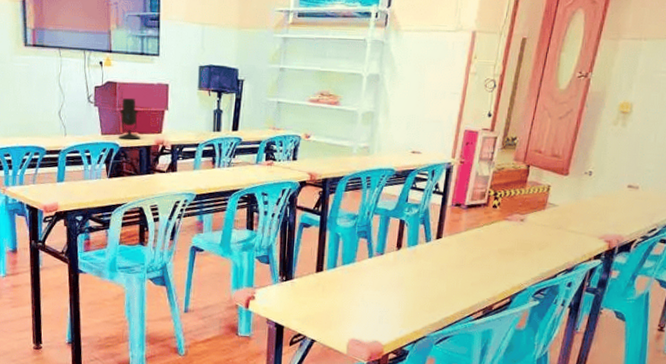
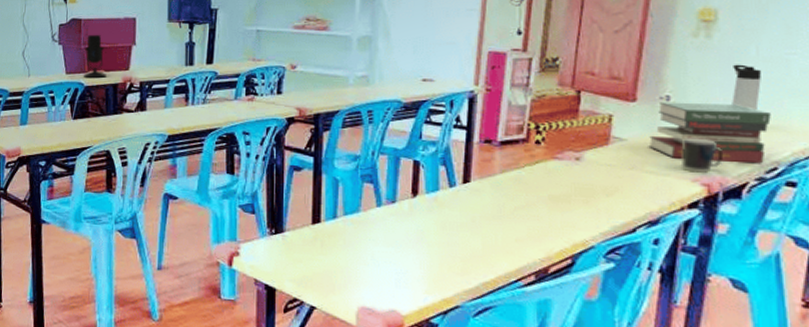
books: none [572,176,657,226] -> present [648,102,771,164]
mug: none [592,205,623,232] -> present [680,138,724,173]
thermos bottle: none [633,148,656,185] -> present [732,64,762,111]

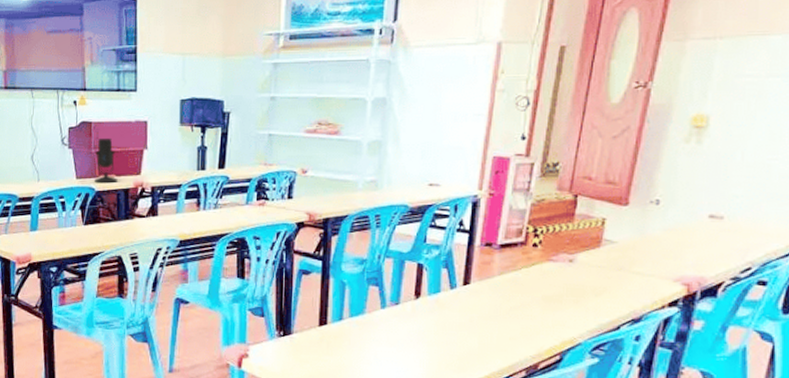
books: present [648,102,771,164] -> none [636,205,749,264]
mug: present [680,138,724,173] -> none [664,240,704,273]
thermos bottle: present [732,64,762,111] -> none [715,169,745,214]

